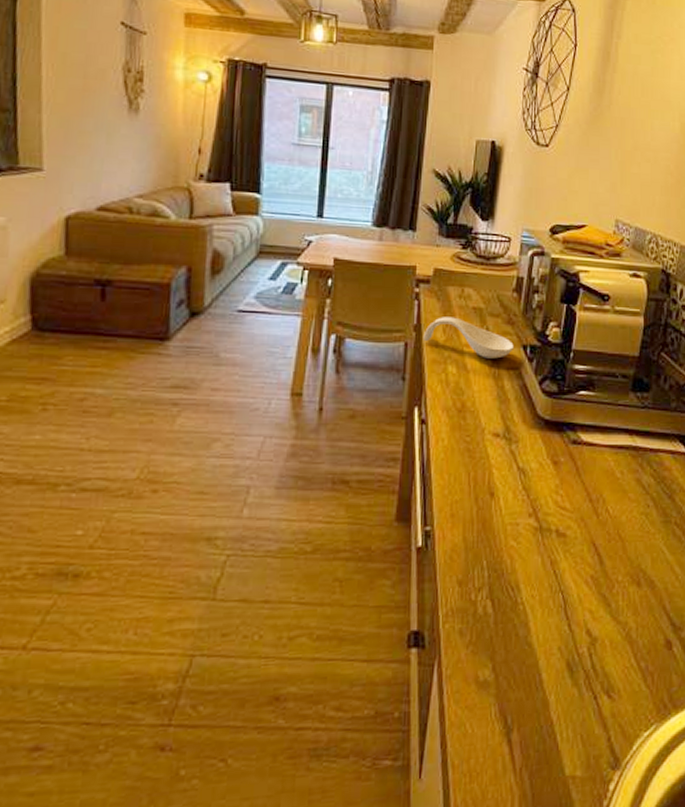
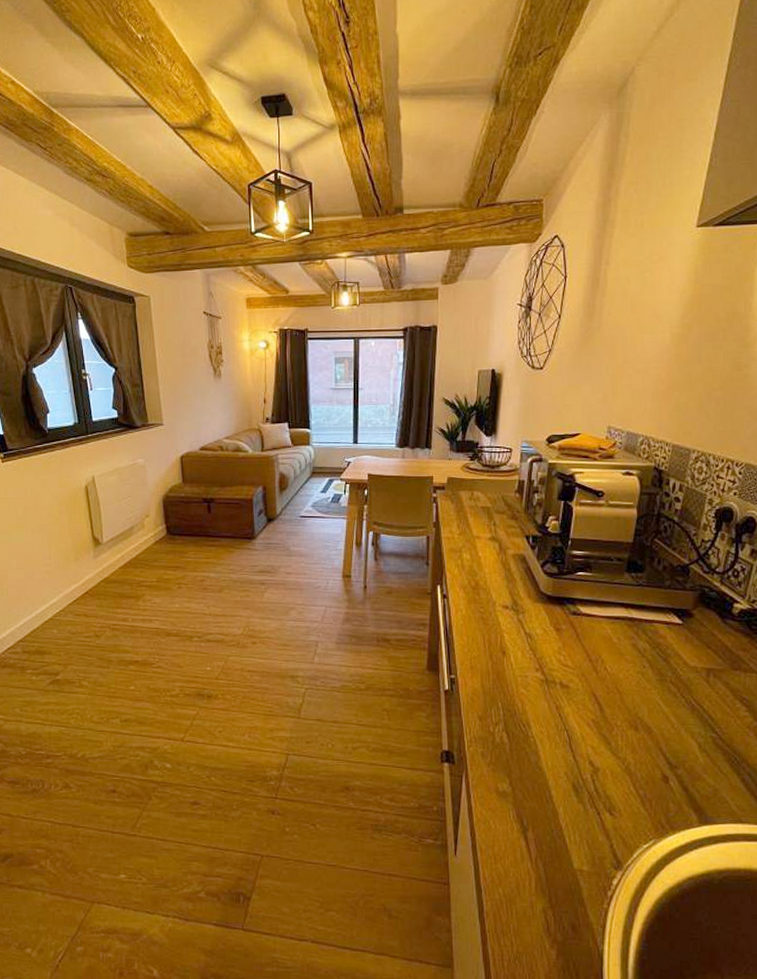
spoon rest: present [423,317,514,359] -> none [441,515,518,547]

